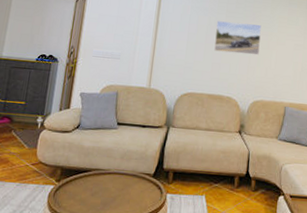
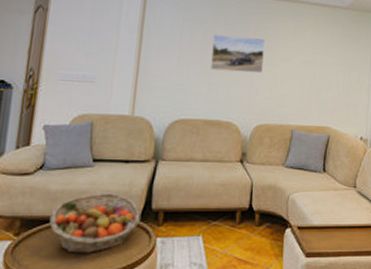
fruit basket: none [82,151,155,202] -> present [49,193,142,254]

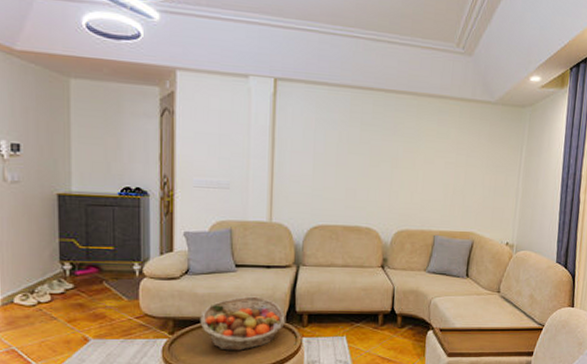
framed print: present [211,35,265,74] -> none [348,136,405,177]

